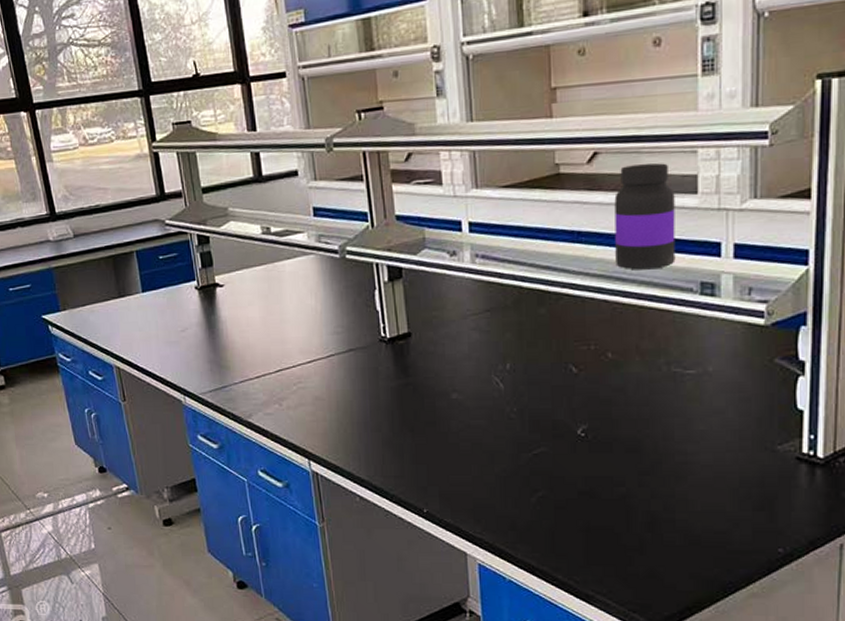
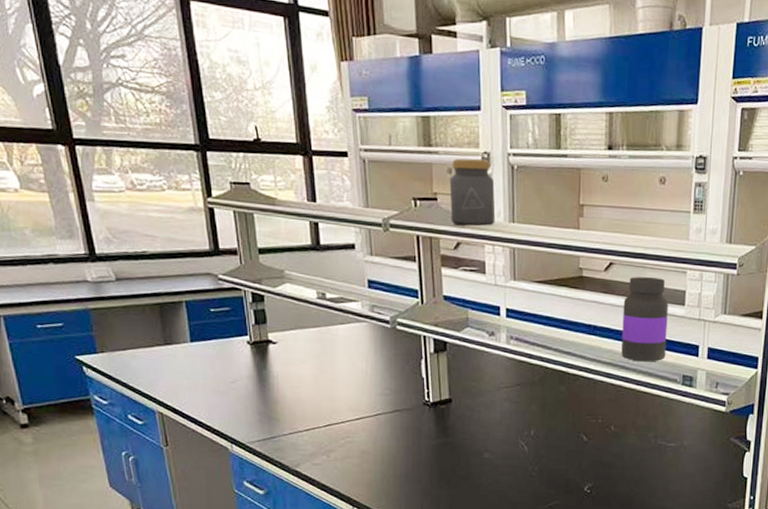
jar: none [396,55,451,134] -> present [449,158,496,227]

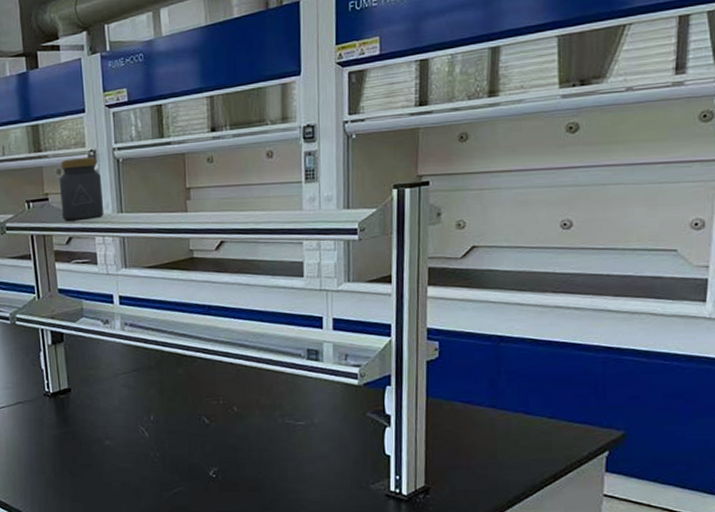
jar: present [621,277,668,362] -> none [238,251,287,338]

